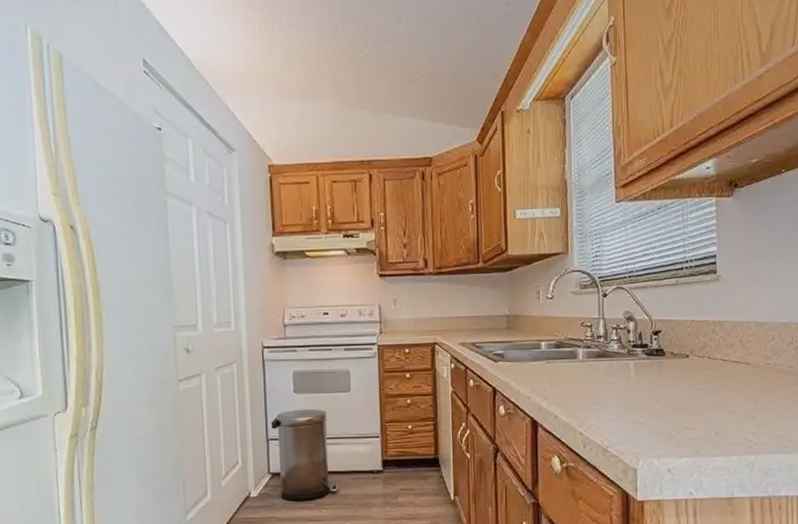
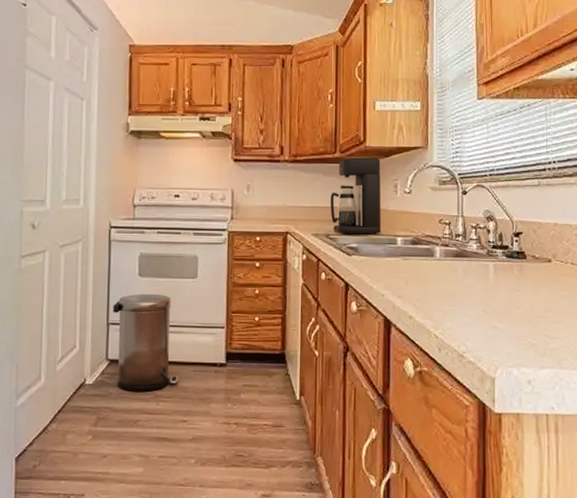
coffee maker: none [475,266,526,342] -> present [330,157,382,235]

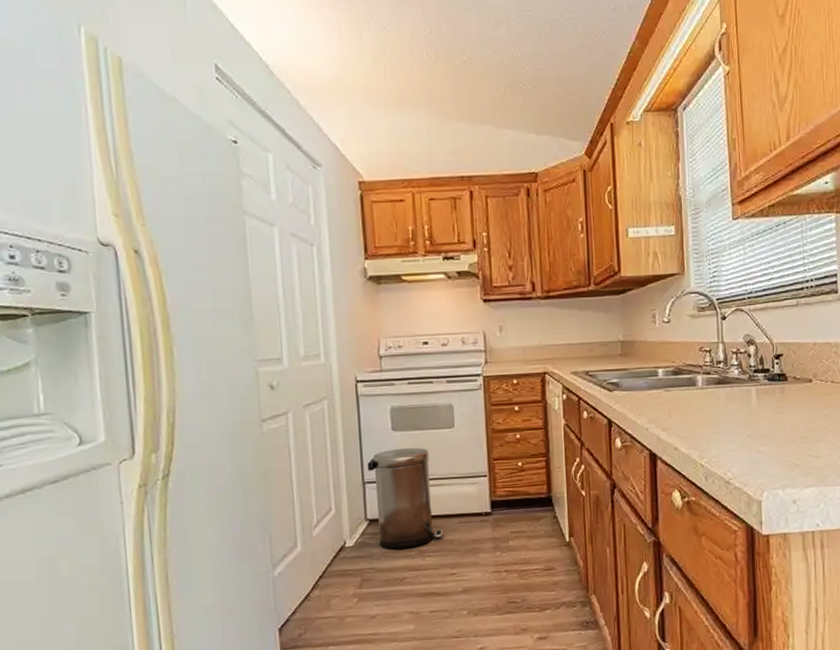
coffee maker: present [330,157,382,235] -> none [587,288,642,370]

